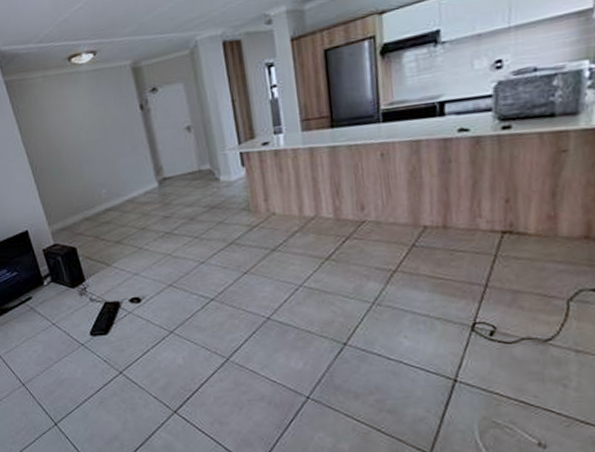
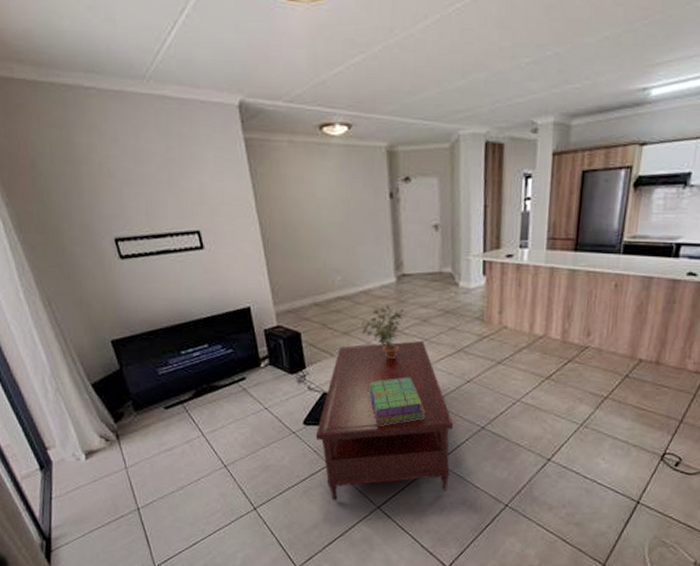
coffee table: none [103,238,243,410] -> present [315,340,454,501]
potted plant: none [130,210,171,262] -> present [360,305,404,360]
stack of books: none [148,276,207,329] -> present [369,377,424,426]

